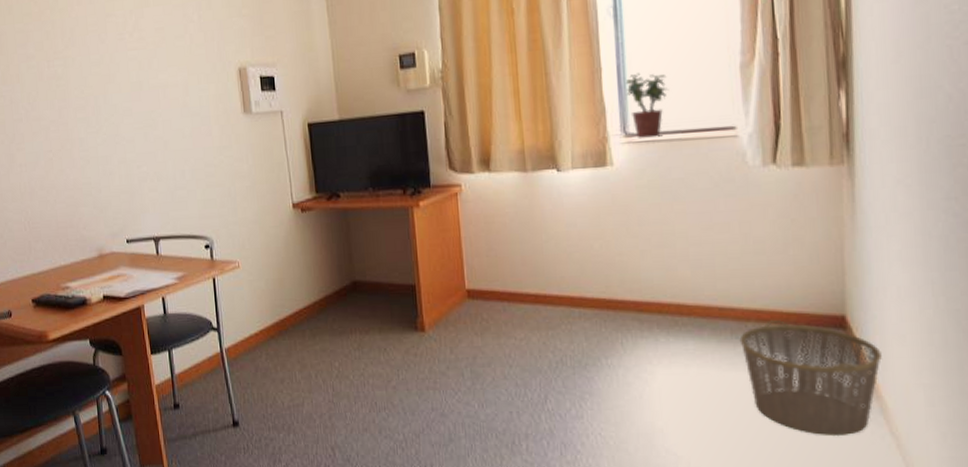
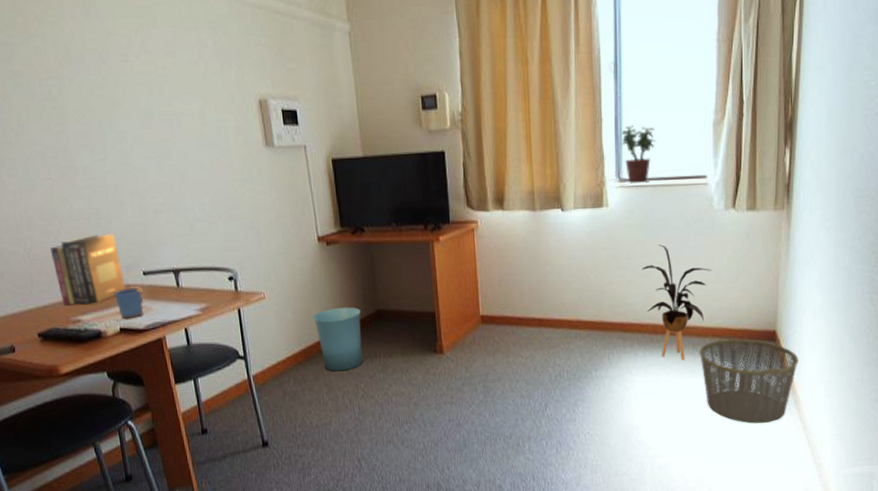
books: none [47,202,111,272] -> present [50,234,127,306]
mug: none [100,255,125,286] -> present [114,287,143,319]
waste bin: none [286,277,338,348] -> present [313,307,363,372]
house plant: none [658,208,751,350] -> present [642,244,712,361]

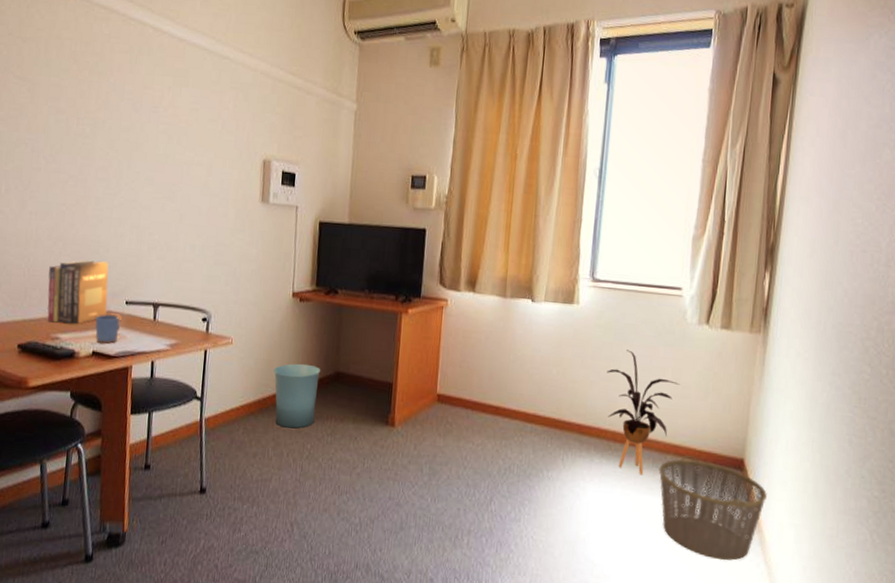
potted plant: present [621,125,657,184] -> none [598,229,634,286]

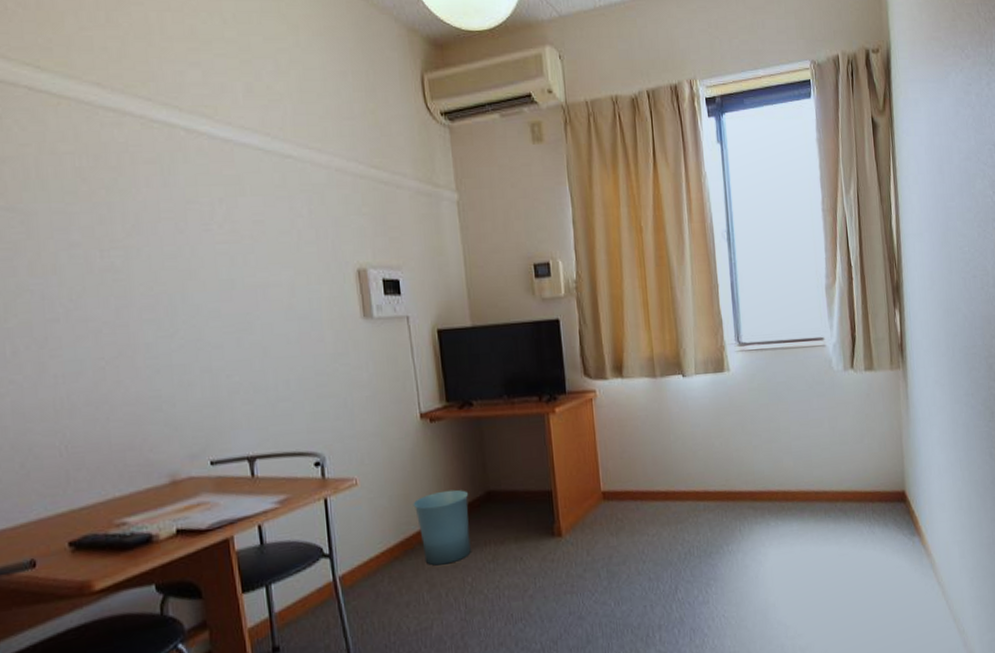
books: present [47,260,109,325] -> none [96,419,189,506]
mug: present [95,314,120,344] -> none [172,480,208,518]
house plant: present [607,350,680,475] -> none [767,407,837,528]
basket: present [658,455,767,561] -> none [831,499,930,592]

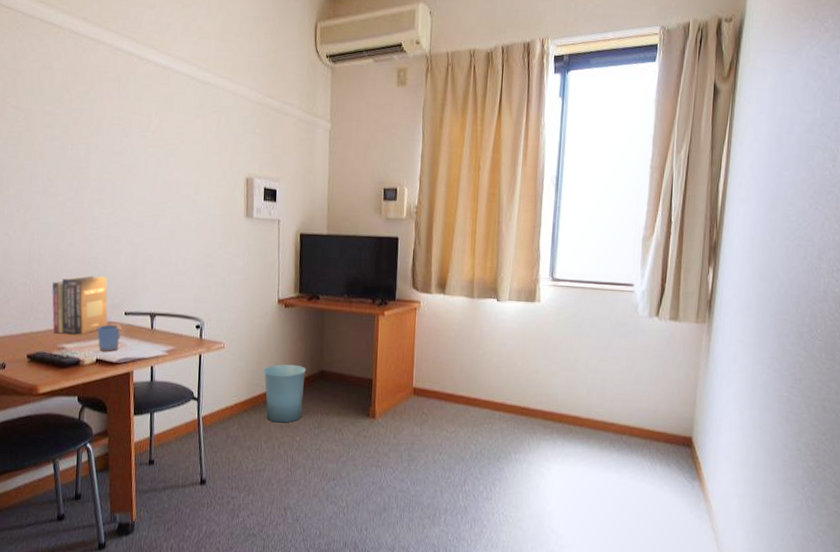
books: none [96,419,189,506] -> present [52,275,109,335]
mug: none [172,480,208,518] -> present [97,325,120,351]

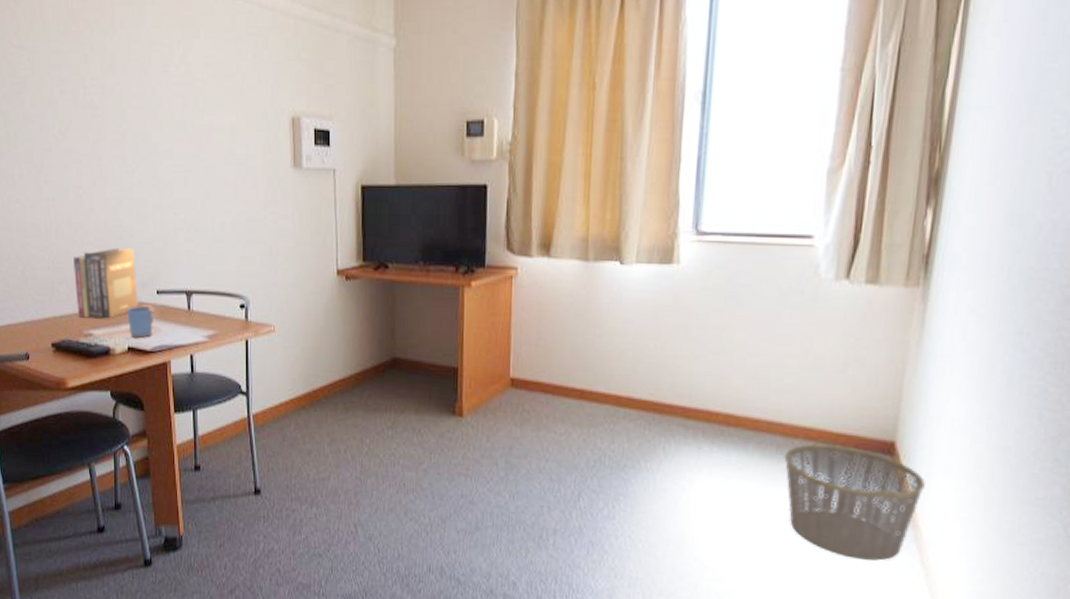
waste bin: present [263,364,307,423] -> none [322,350,376,422]
basket: none [615,436,713,528] -> present [784,439,925,561]

